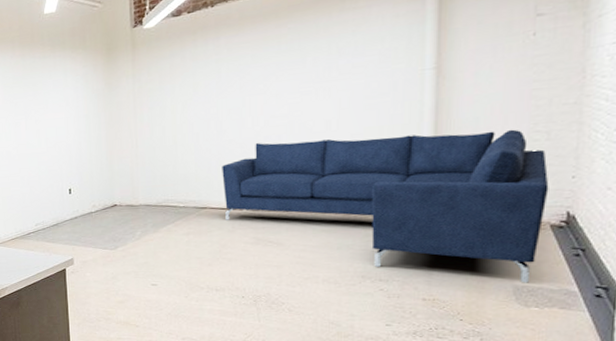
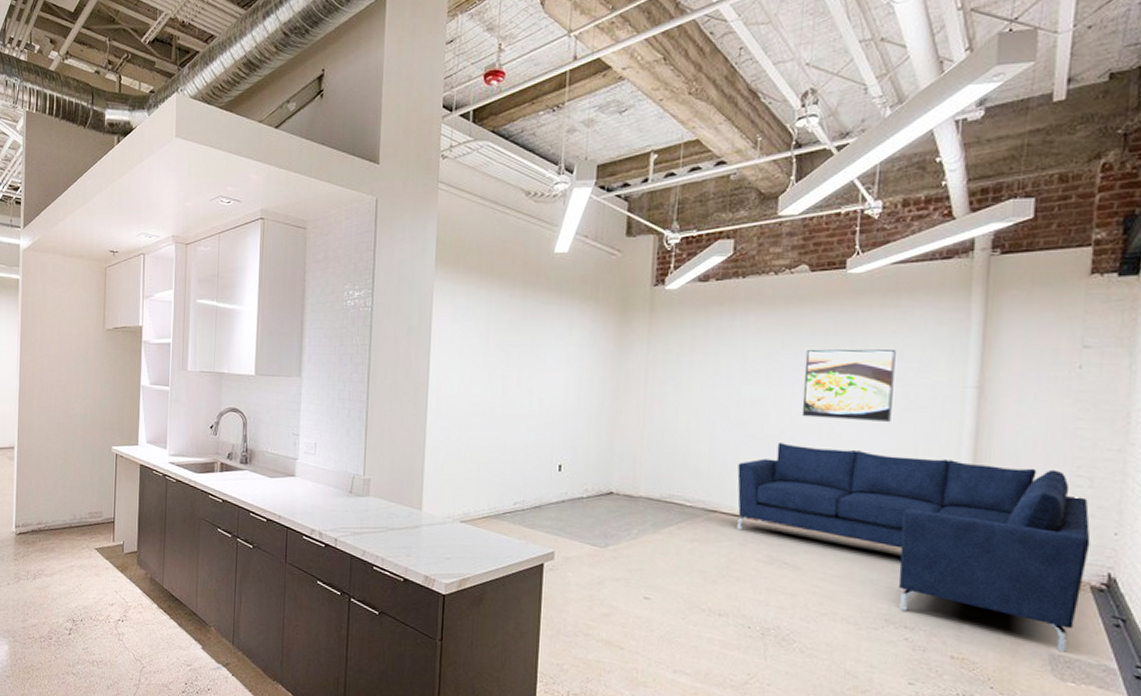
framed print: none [274,47,357,118] -> present [801,349,896,422]

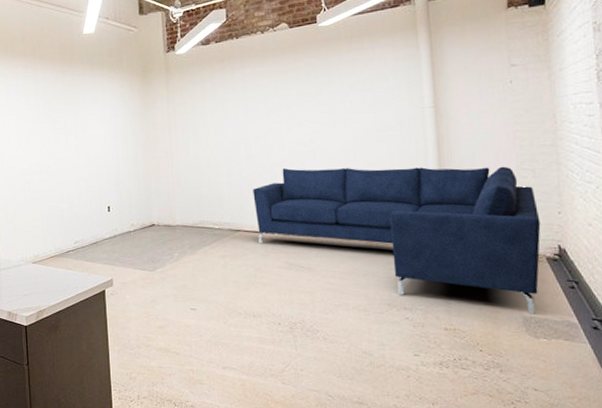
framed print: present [801,349,896,422] -> none [294,84,369,146]

